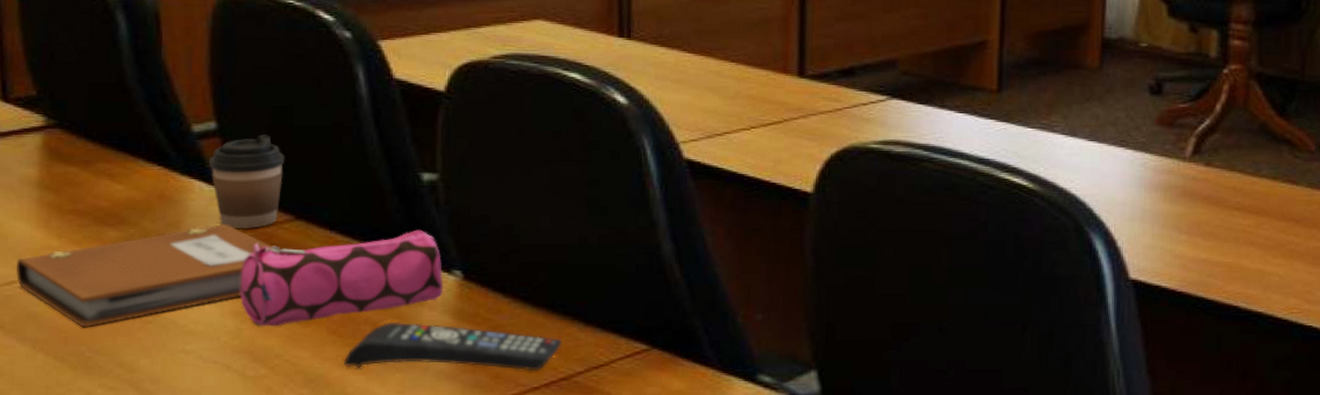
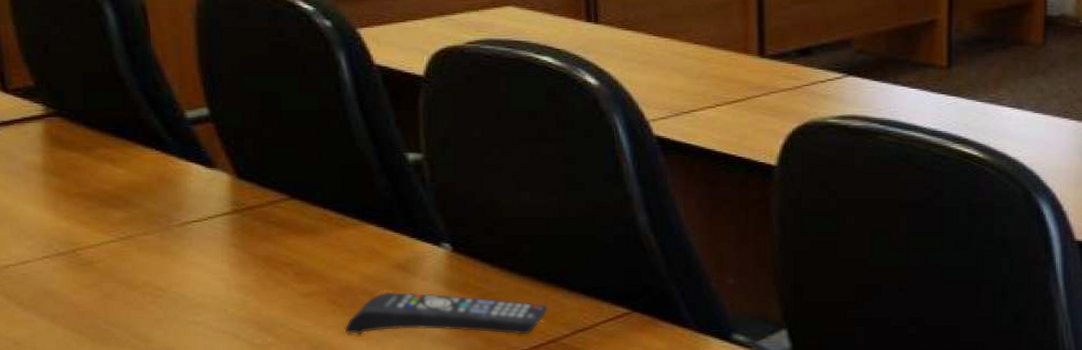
notebook: present [16,224,272,328] -> none [29,204,270,303]
coffee cup: present [208,134,285,230] -> none [203,119,276,209]
pencil case: present [240,229,443,327] -> none [242,206,434,298]

